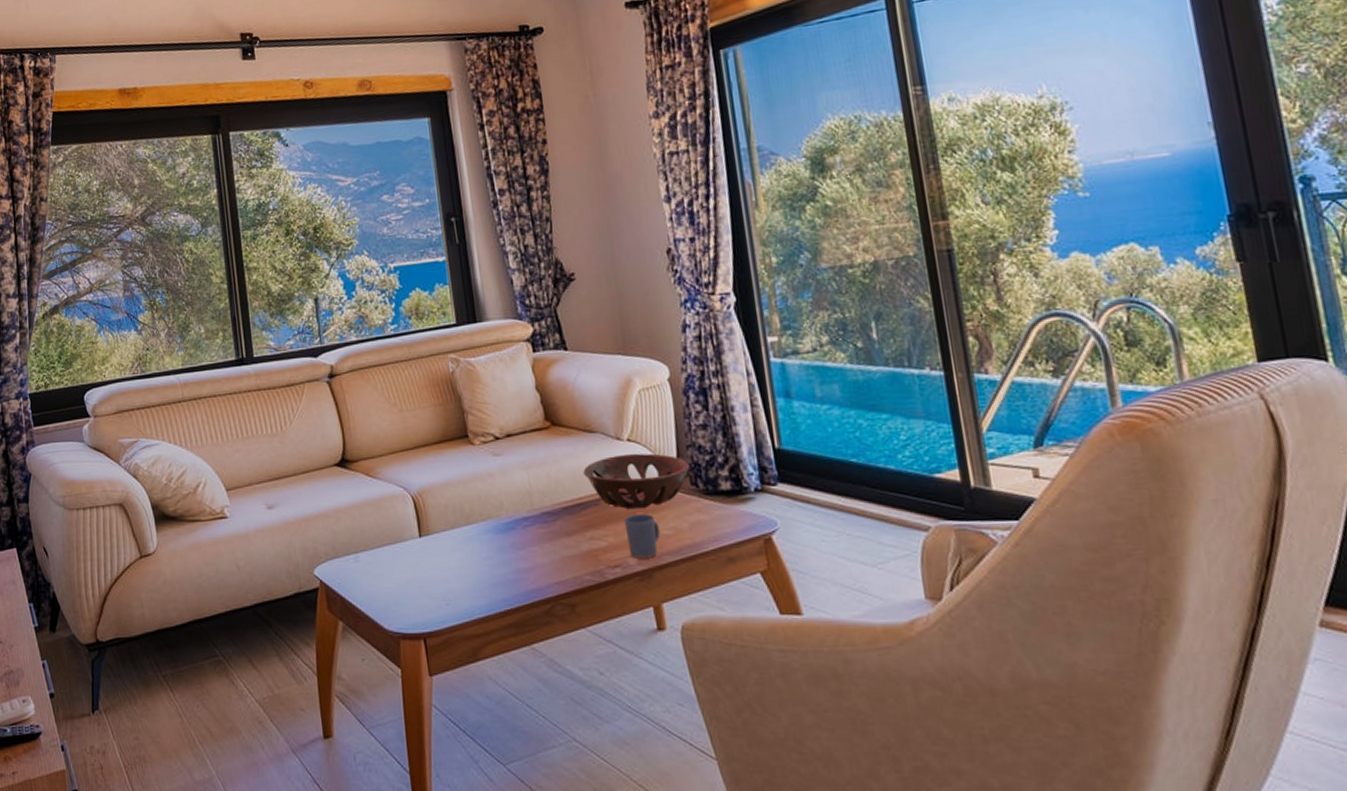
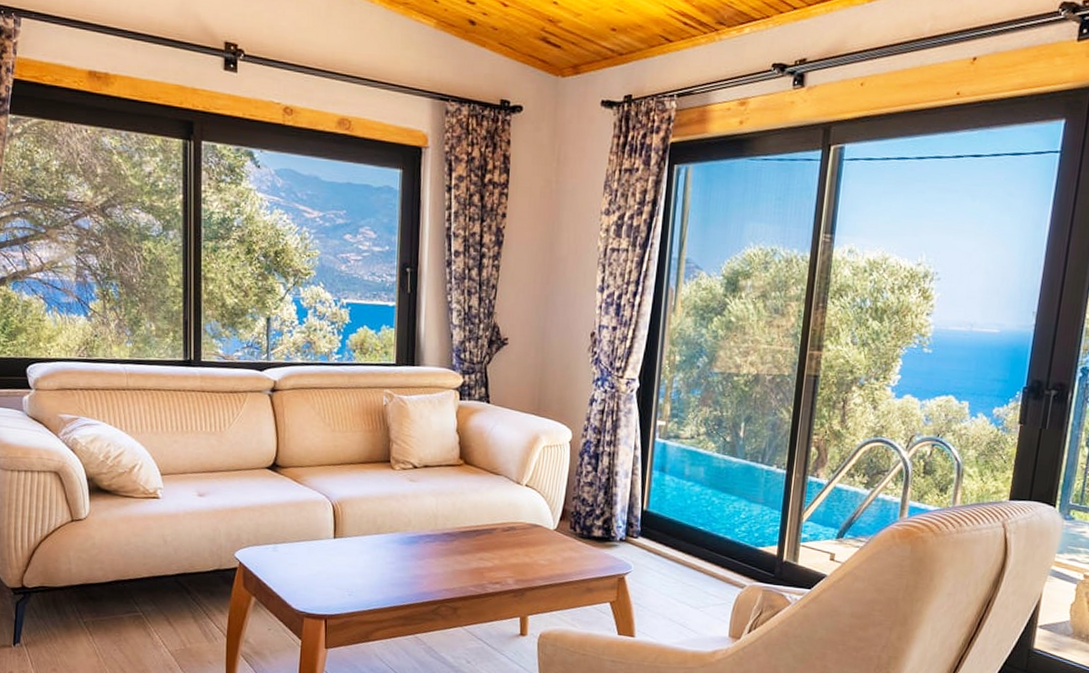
decorative bowl: present [583,453,690,509] -> none [484,496,573,541]
mug: present [624,513,661,559] -> none [509,544,538,581]

